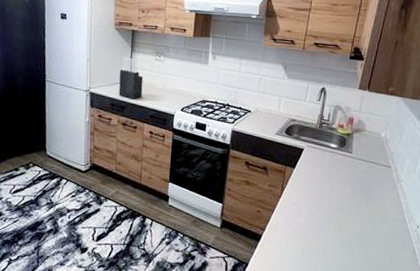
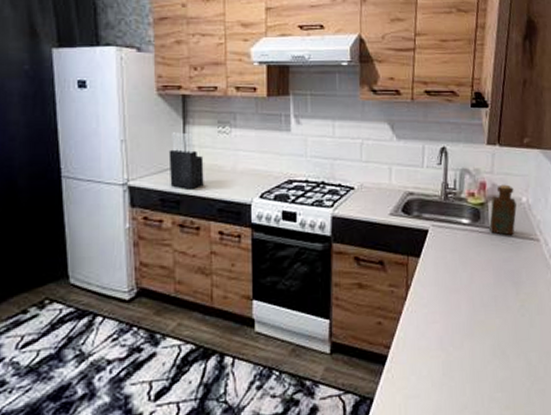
bottle: none [352,121,376,161] -> present [489,184,517,236]

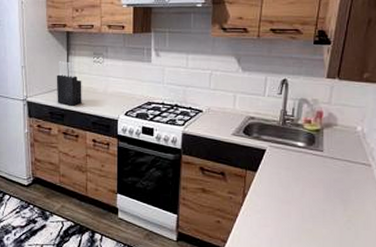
bottle: present [489,184,517,236] -> none [323,114,351,160]

